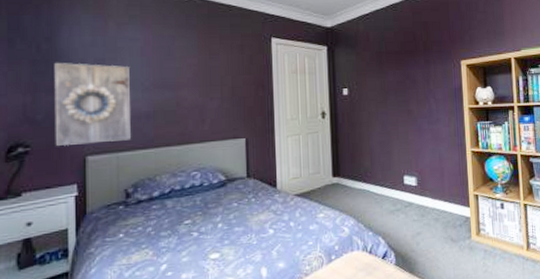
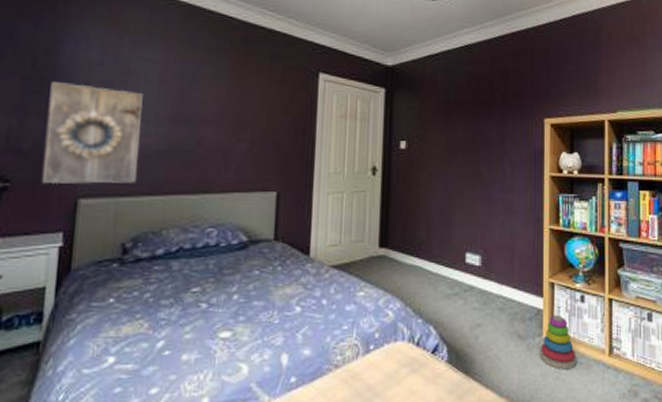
stacking toy: none [470,220,501,264] -> present [540,314,577,370]

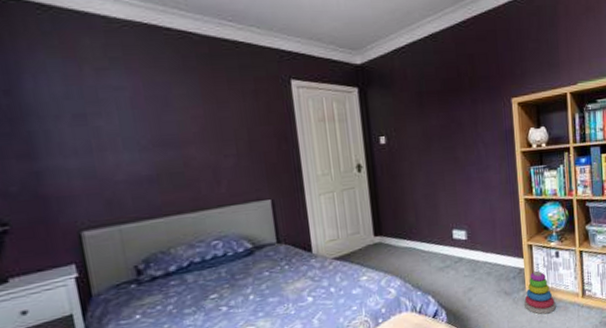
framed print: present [43,82,143,185] -> none [21,121,133,222]

